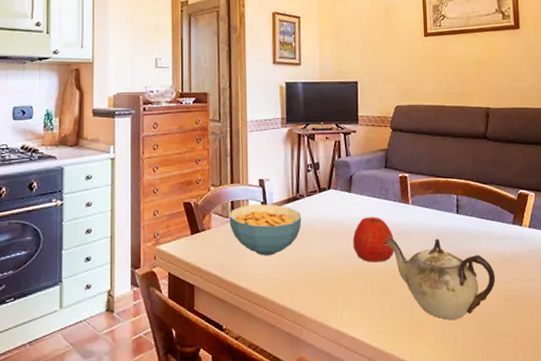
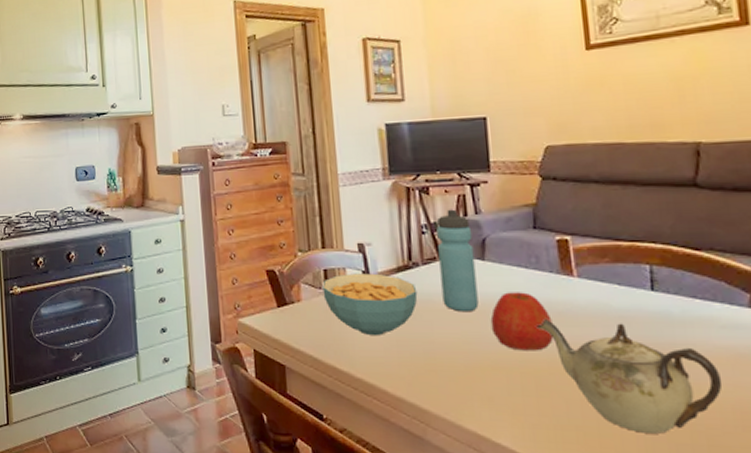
water bottle: none [318,152,345,234] -> present [436,209,479,313]

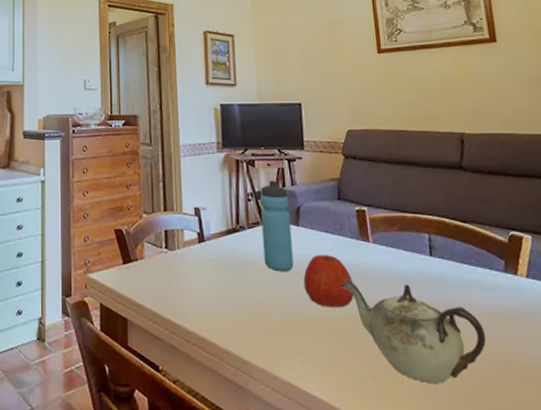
cereal bowl: present [322,273,418,336] -> none [163,234,244,293]

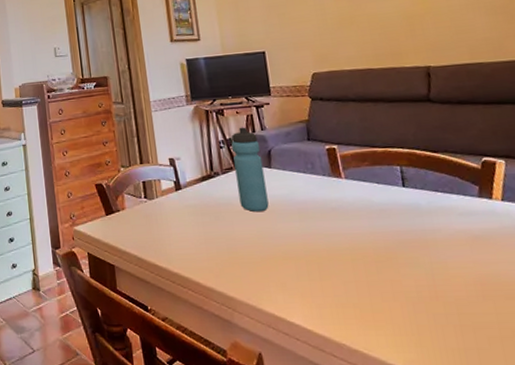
apple: present [303,255,354,308] -> none [279,193,330,242]
teapot: present [340,279,487,383] -> none [316,215,465,306]

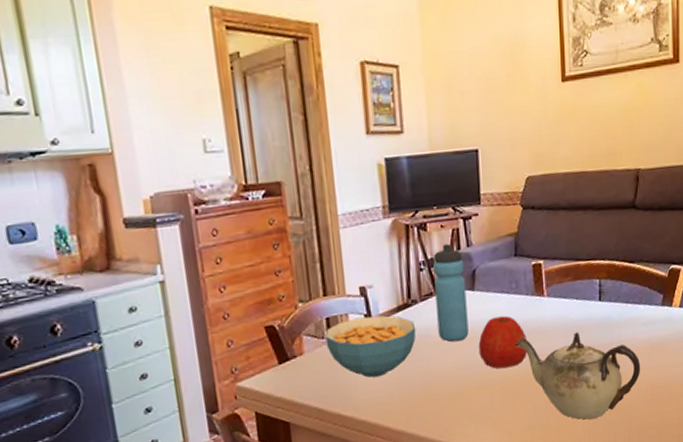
cereal bowl: none [142,183,220,236] -> present [325,315,416,378]
apple: none [279,193,330,242] -> present [478,315,527,369]
teapot: none [316,215,465,306] -> present [515,332,641,420]

